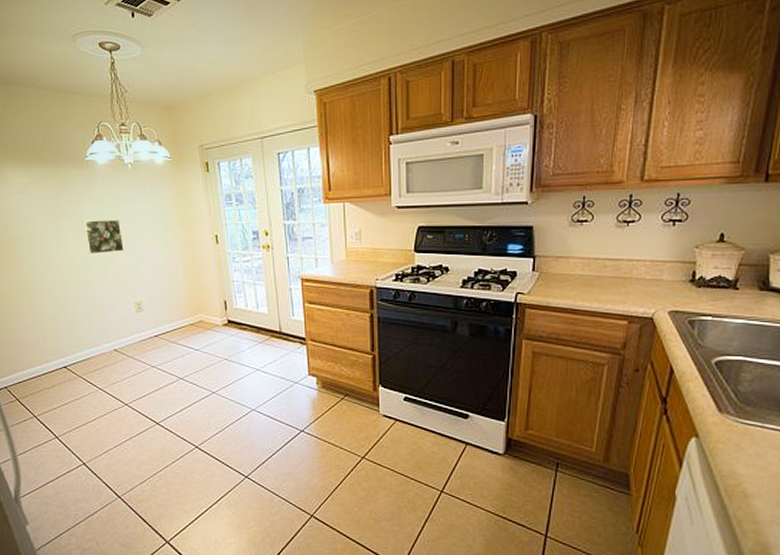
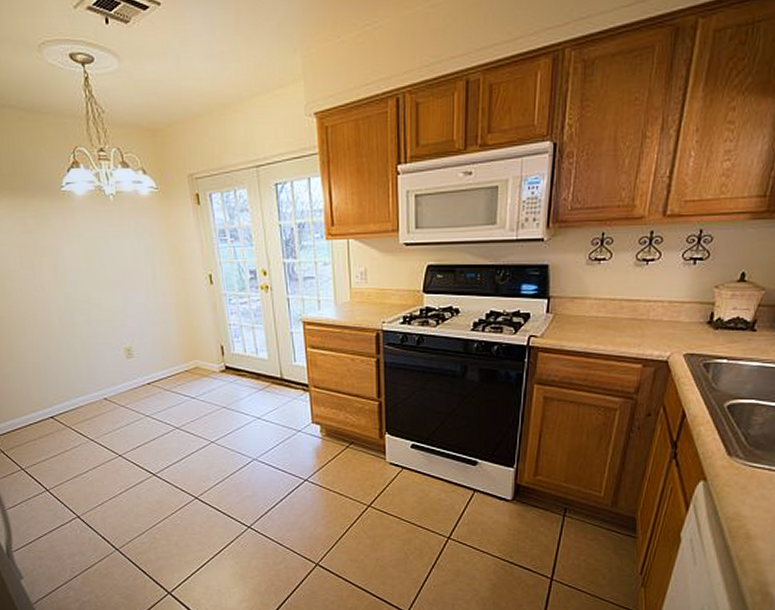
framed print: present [82,220,124,255] -> none [62,258,110,297]

